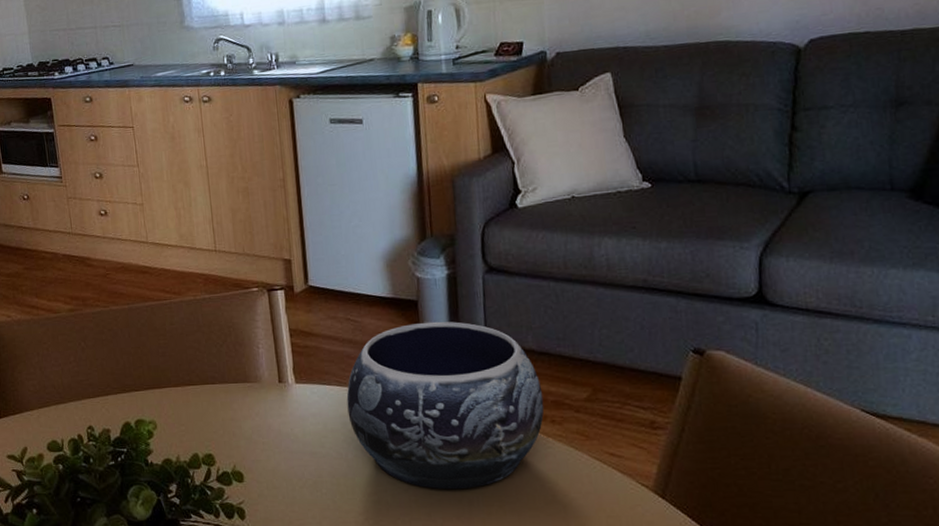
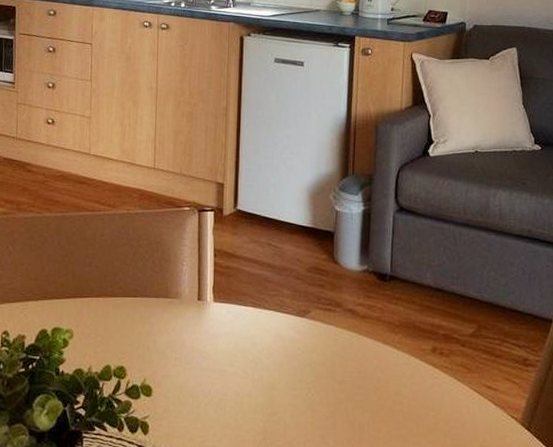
decorative bowl: present [346,321,545,490] -> none [259,252,435,414]

